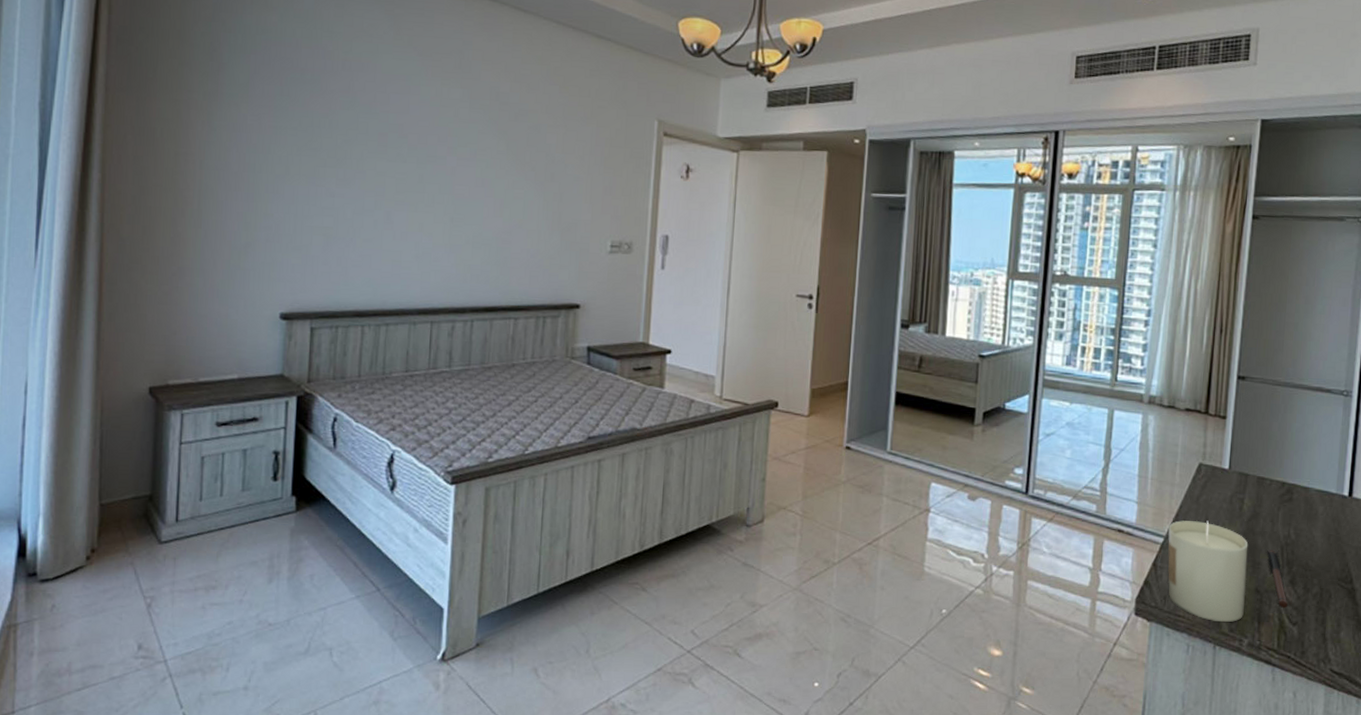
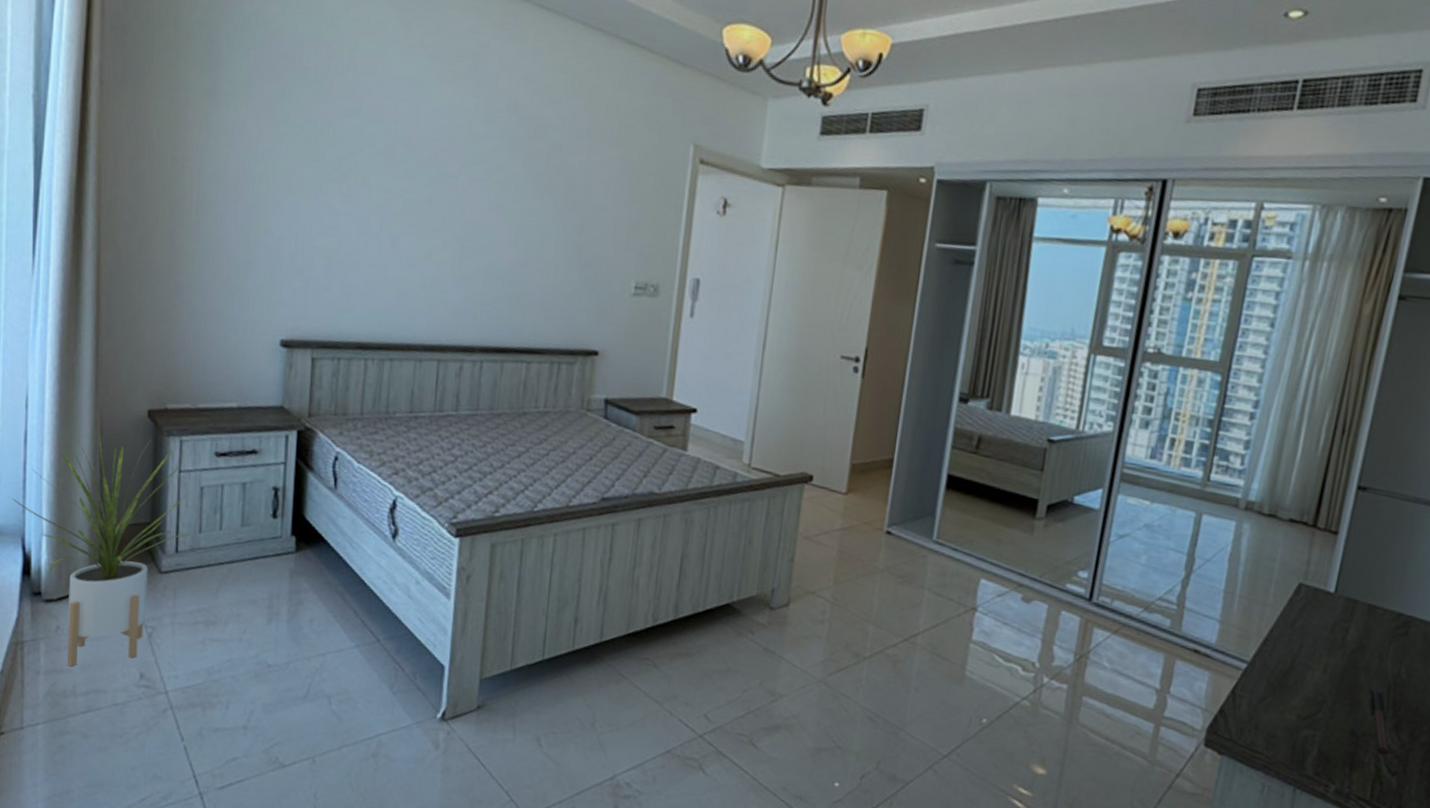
house plant: none [8,415,191,645] -> present [11,435,191,667]
candle: present [1168,520,1249,623] -> none [1246,646,1349,765]

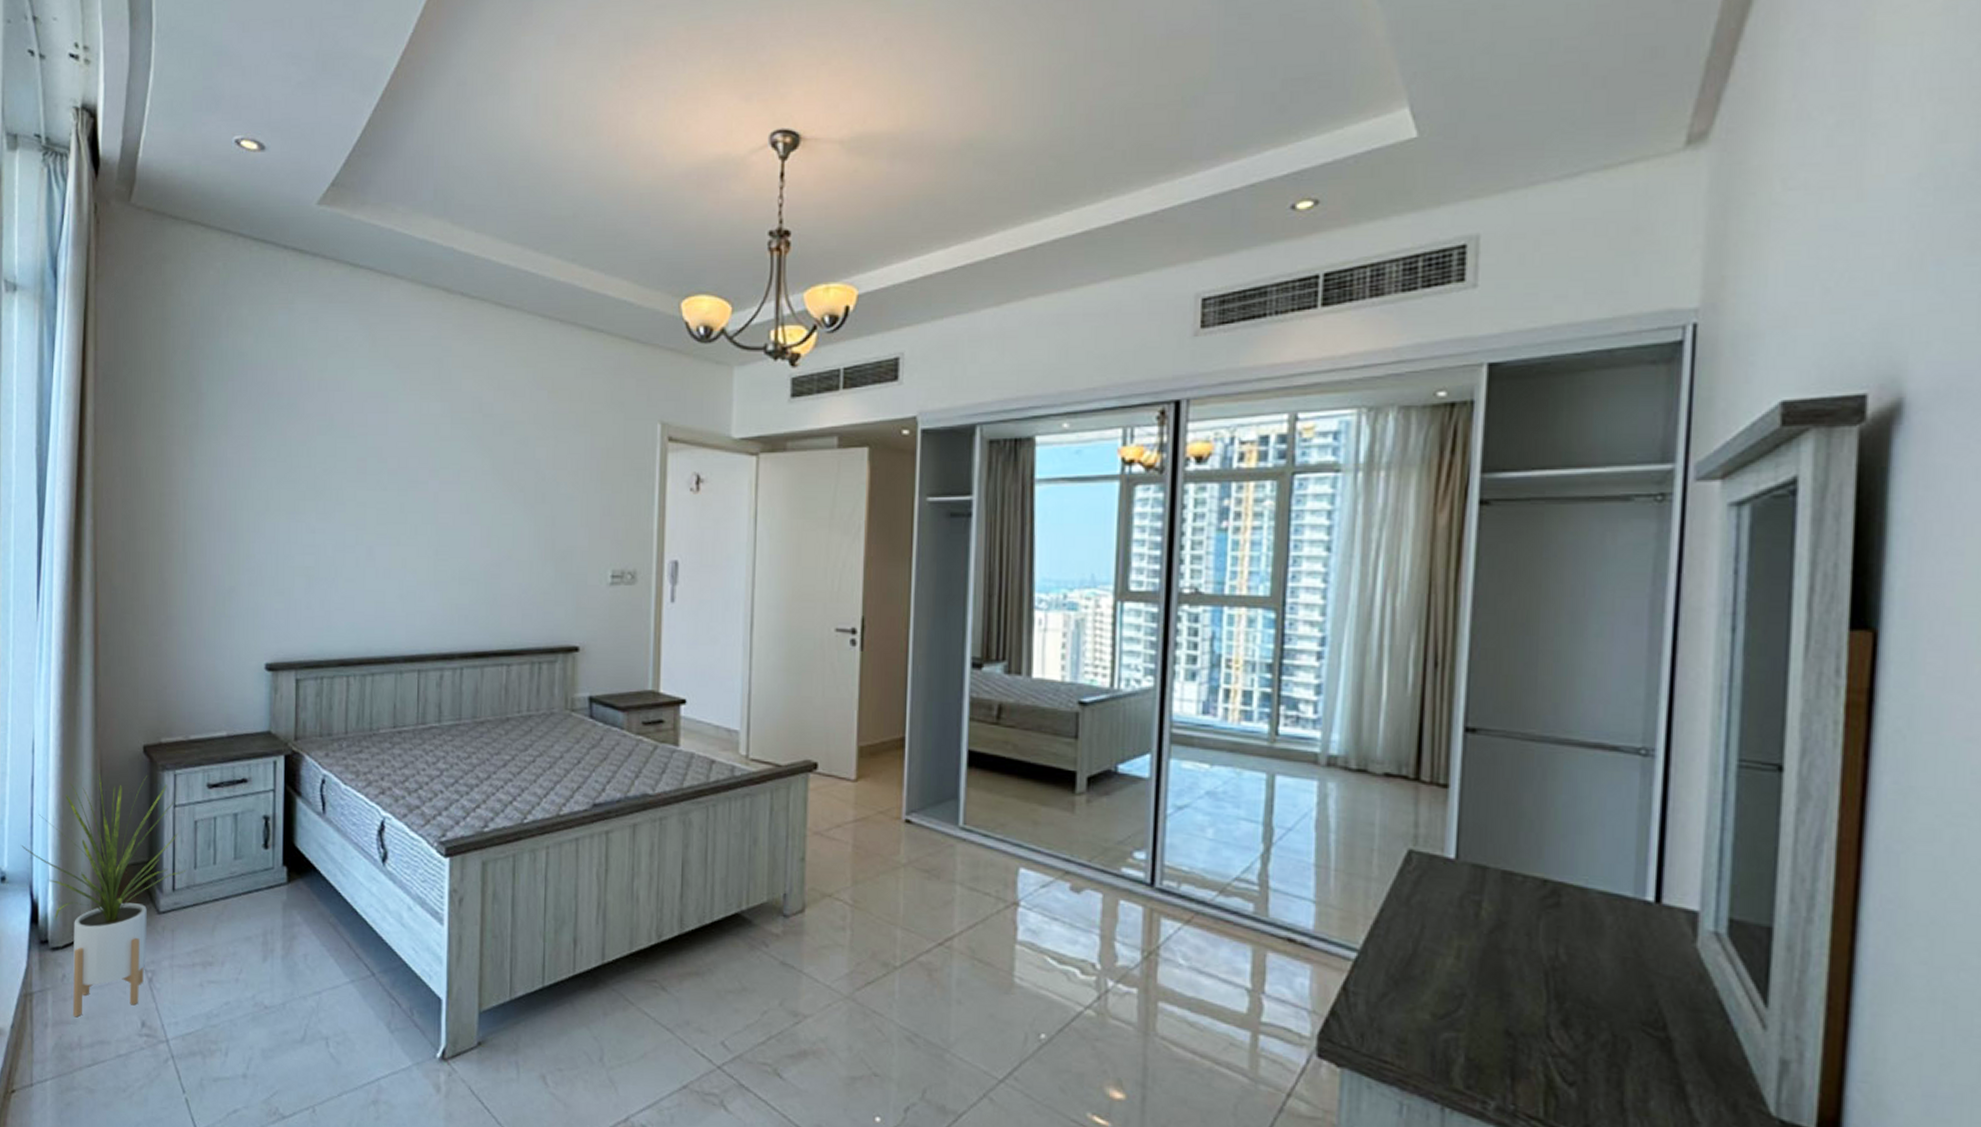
hairbrush: present [1369,688,1389,756] -> none [1521,975,1559,1061]

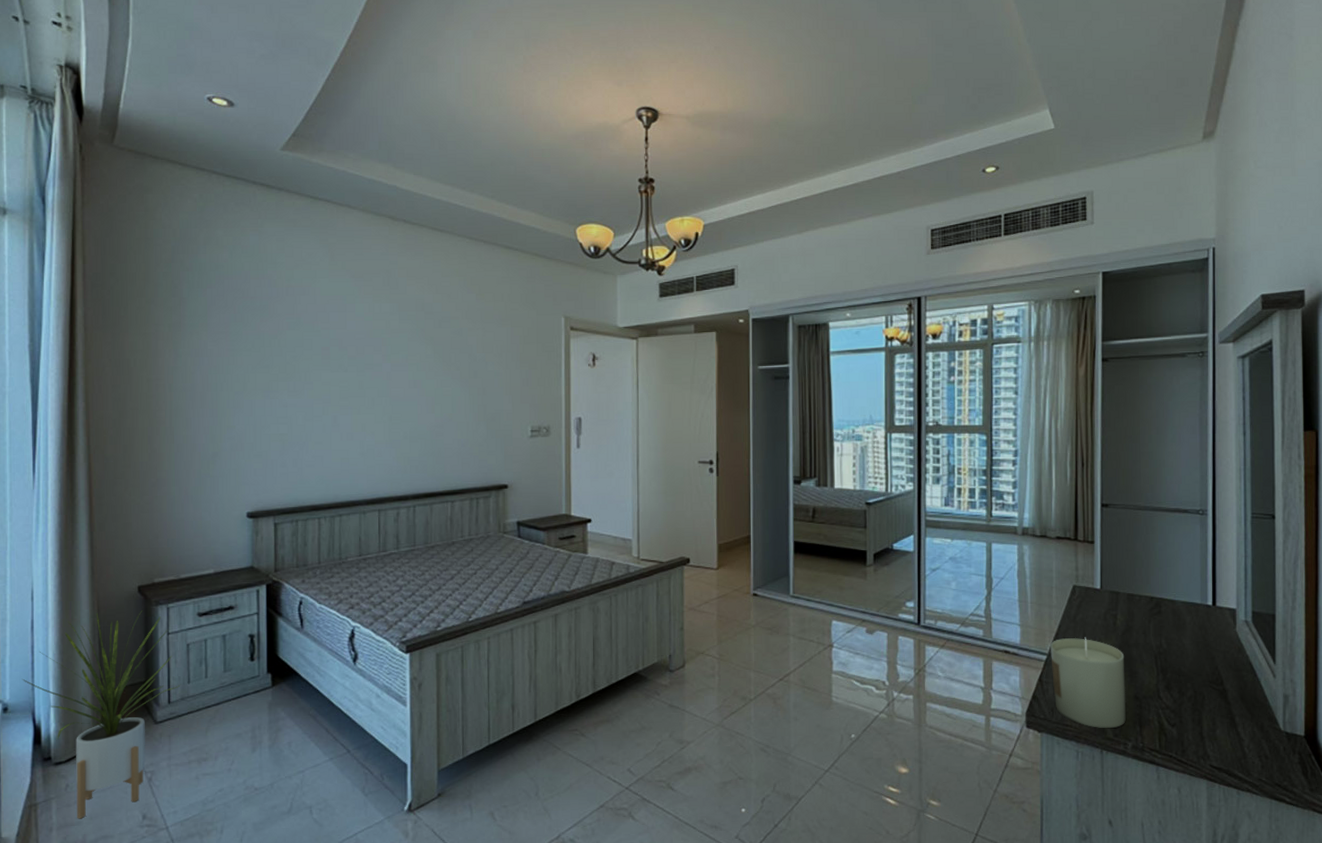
candle: none [1364,929,1491,1076] -> present [1050,637,1126,729]

